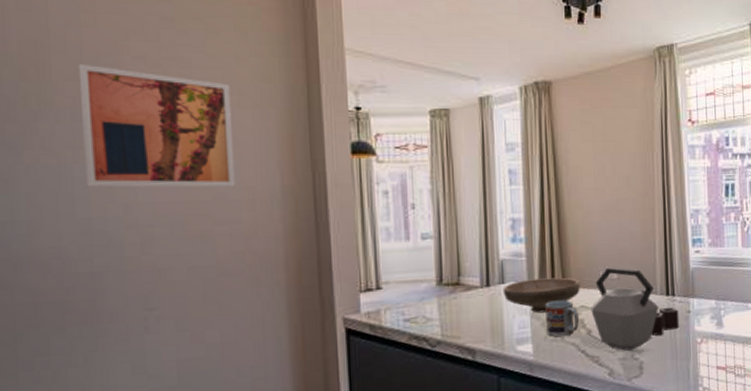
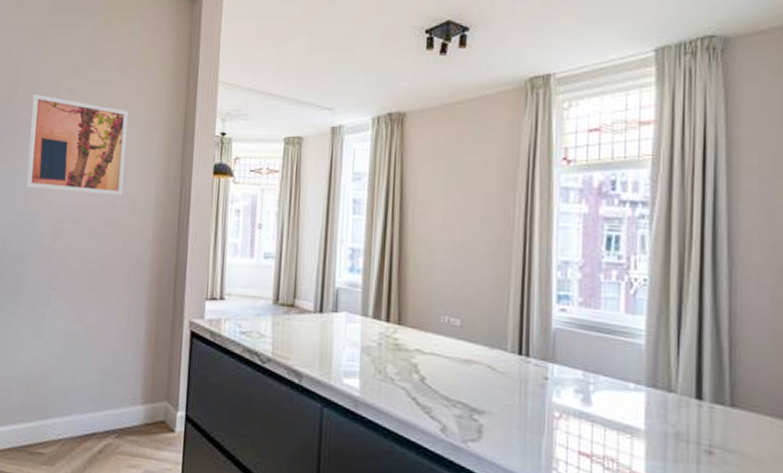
bowl: present [502,277,580,313] -> none [335,311,417,350]
cup: present [545,300,579,337] -> none [376,338,412,379]
kettle: present [591,267,680,351] -> none [426,312,533,409]

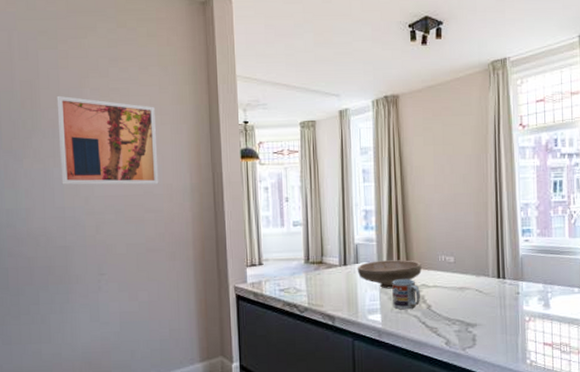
bowl: none [335,311,417,350] -> present [357,260,422,289]
cup: none [376,338,412,379] -> present [392,279,420,310]

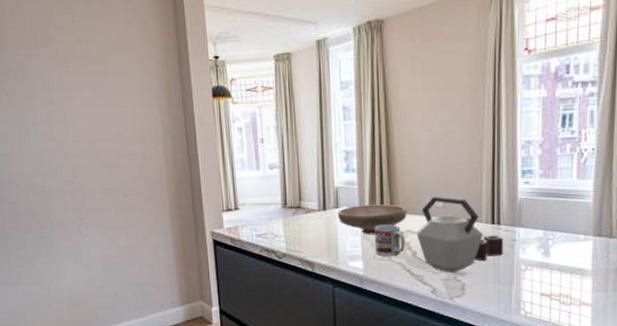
wall art: present [56,95,159,185] -> none [23,35,131,129]
kettle: none [430,252,509,324] -> present [416,196,504,273]

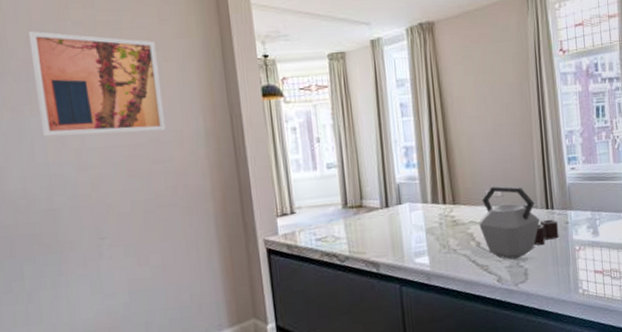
wall art: none [23,35,131,129] -> present [28,30,166,137]
bowl: present [337,204,407,235] -> none [400,197,469,229]
cup: present [375,224,405,257] -> none [438,216,469,250]

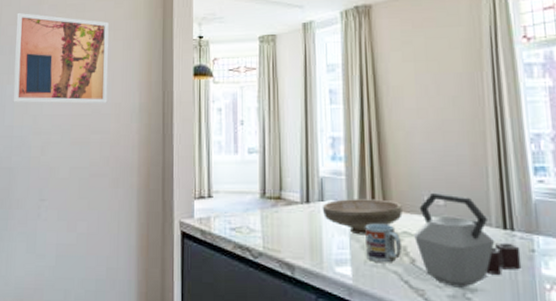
bowl: none [400,197,469,229] -> present [322,199,403,235]
cup: none [438,216,469,250] -> present [365,223,401,263]

